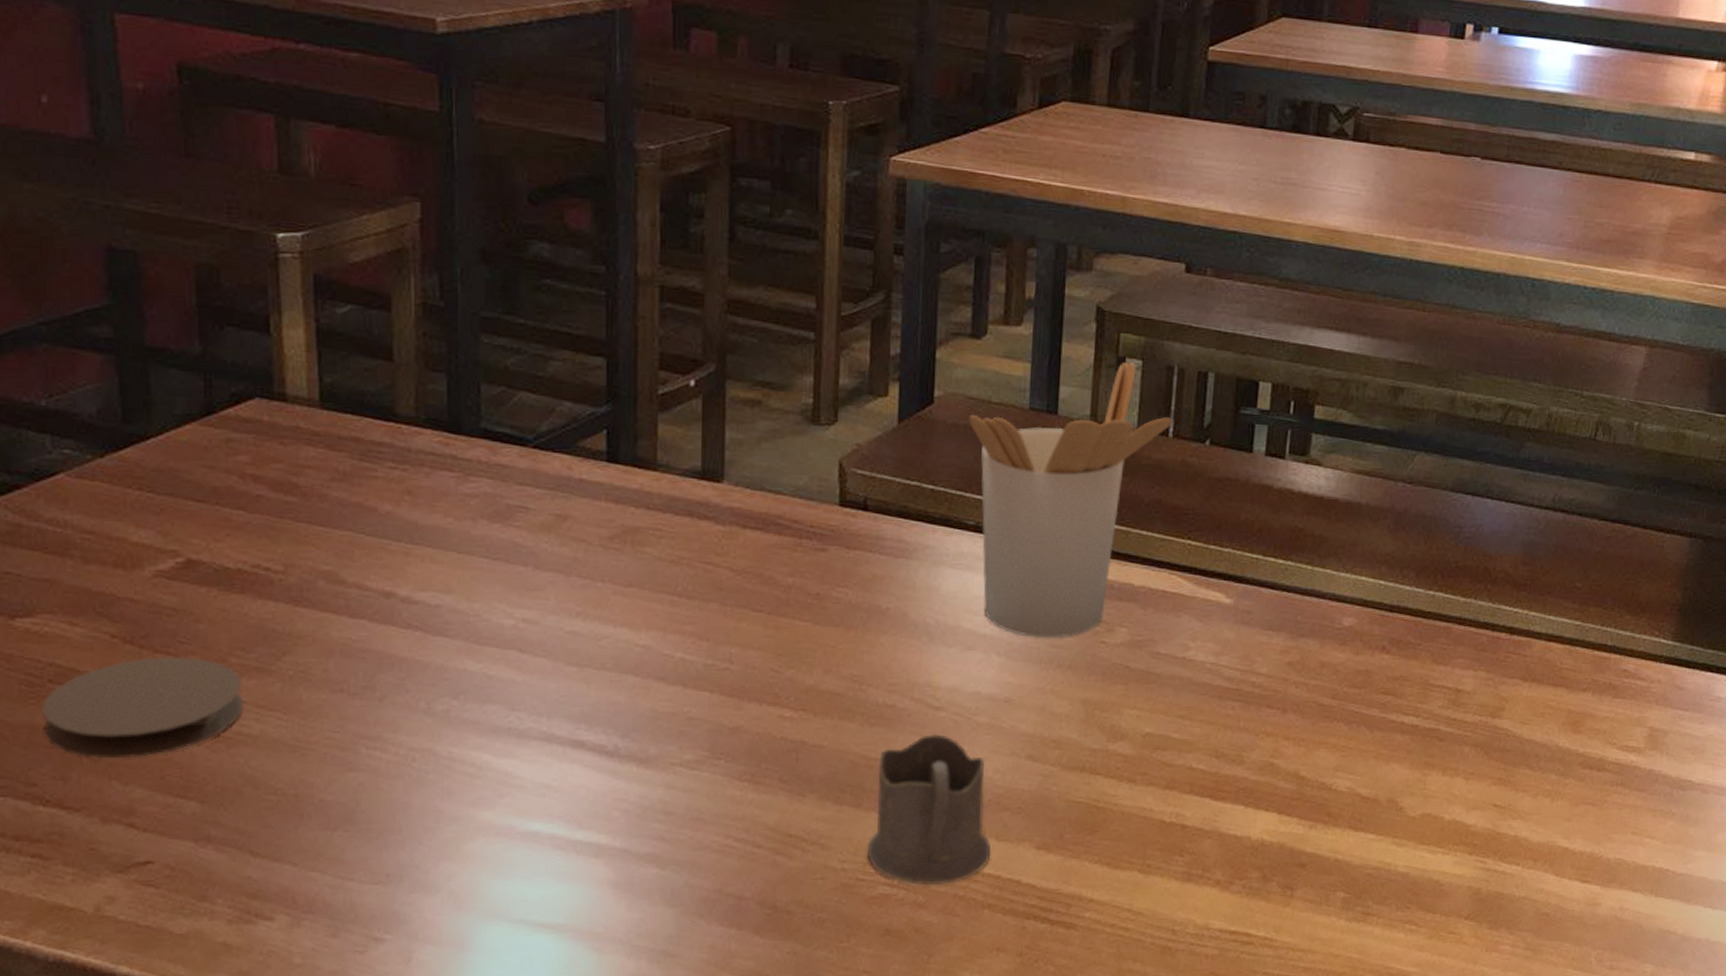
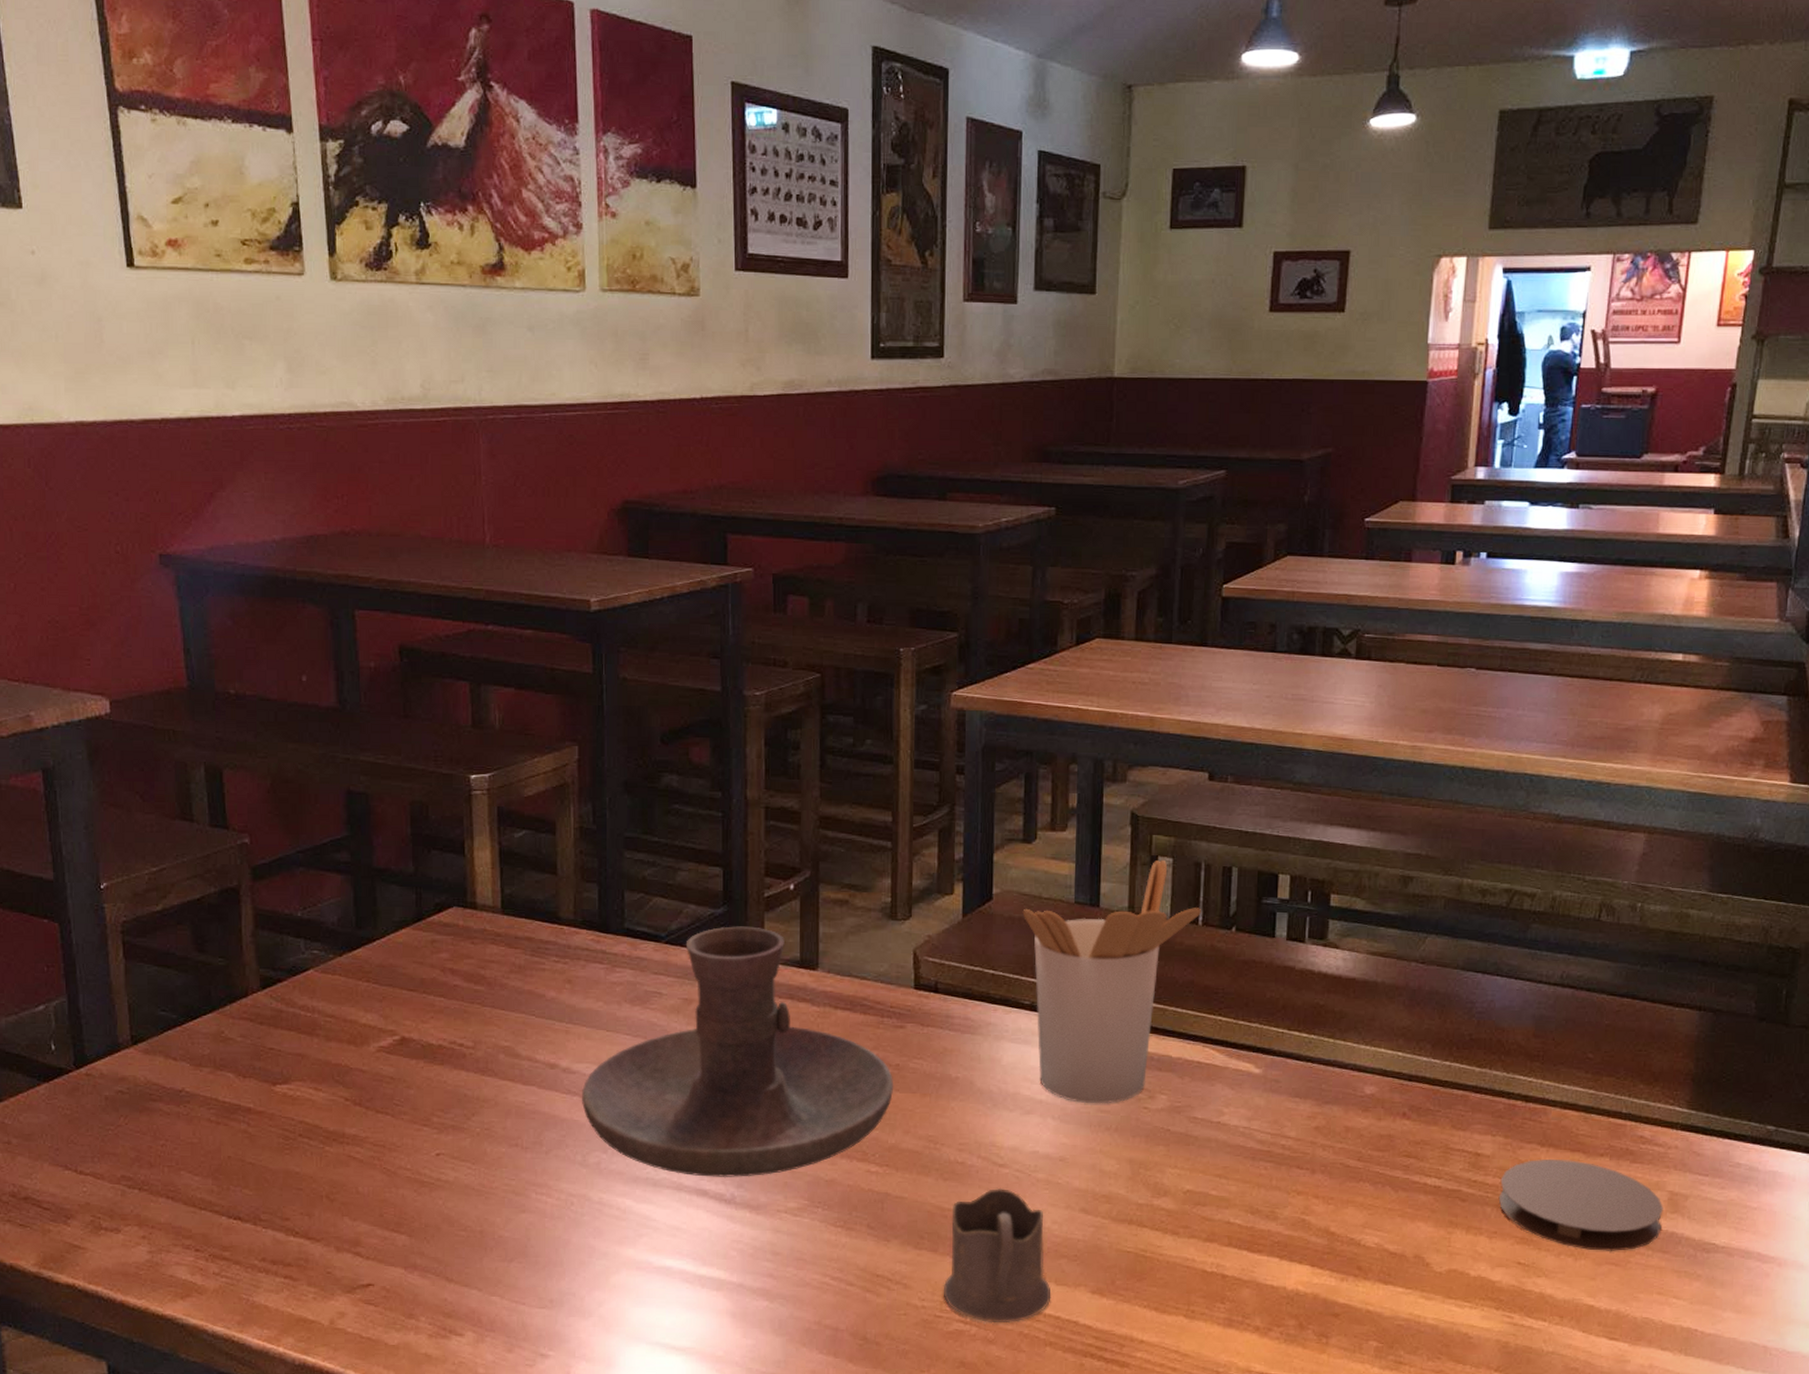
coaster: present [41,655,243,759] -> none [294,1115,442,1199]
candle holder: none [426,428,814,726] -> present [582,926,894,1177]
coaster: none [1477,694,1643,792] -> present [1498,1158,1664,1252]

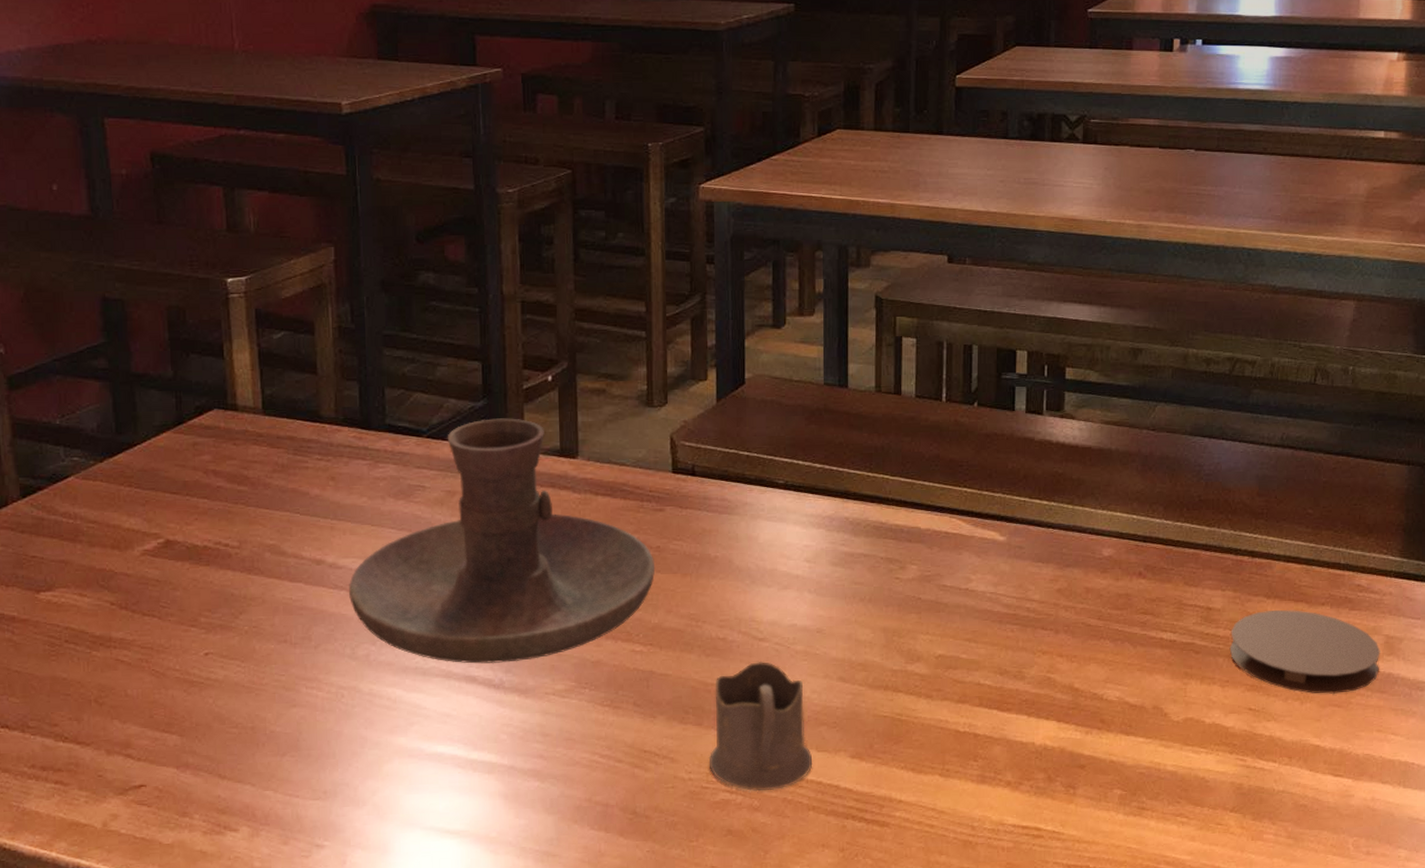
utensil holder: present [1022,859,1202,1104] -> none [774,340,946,577]

